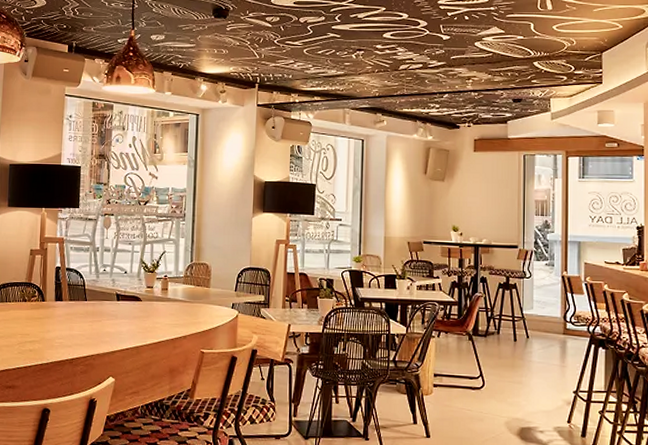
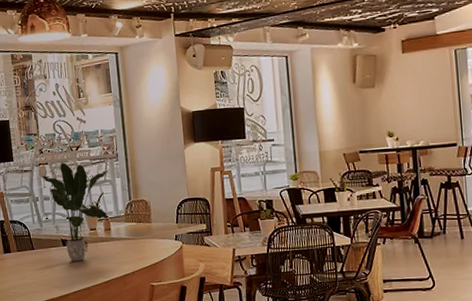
potted plant: none [106,216,173,318] -> present [42,162,108,262]

